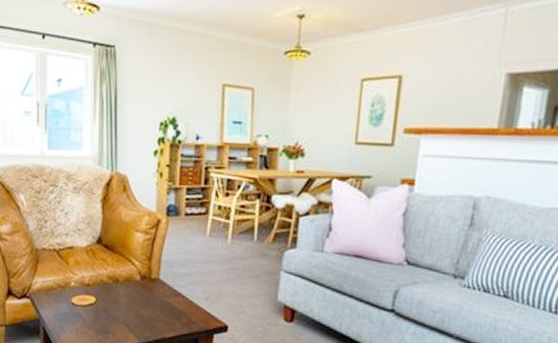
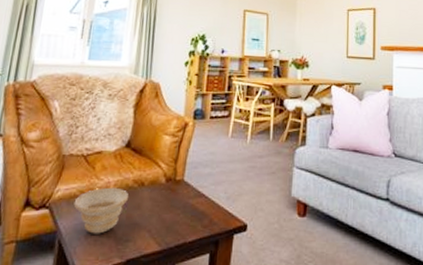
bowl: none [52,282,104,325] -> present [73,187,128,234]

